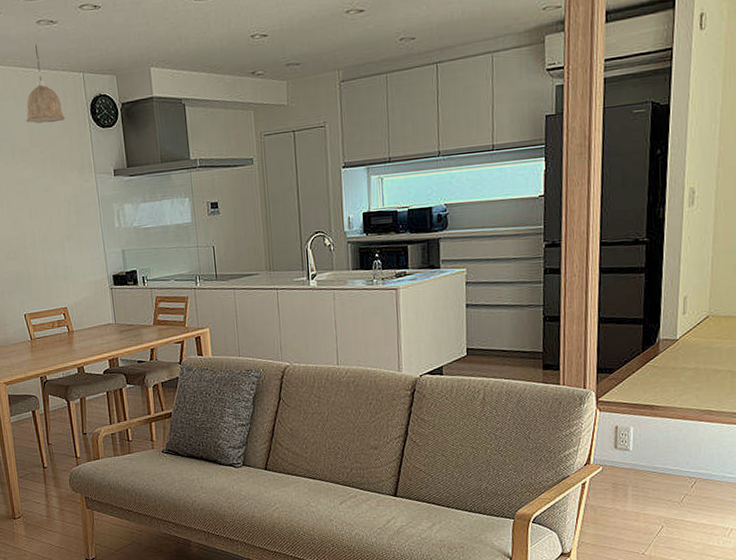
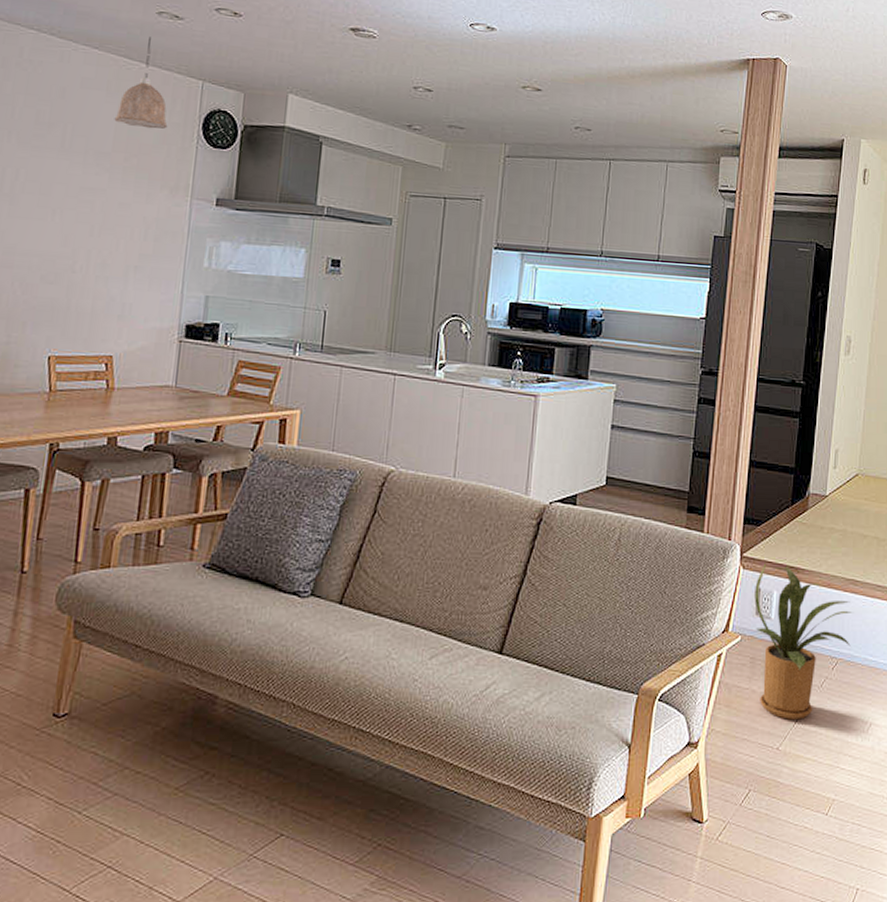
house plant: none [612,404,709,531] -> present [754,563,853,720]

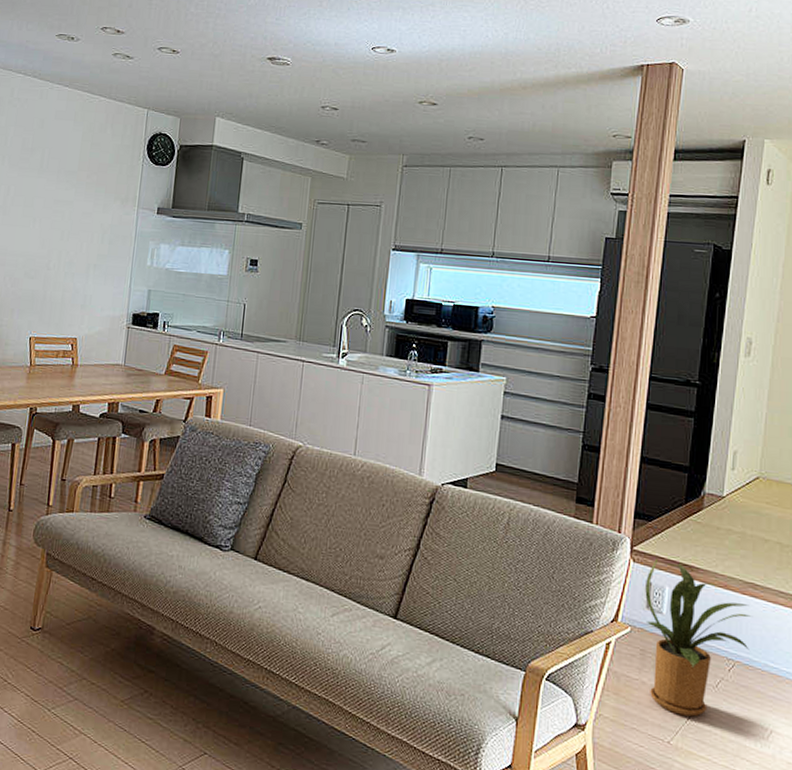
pendant lamp: present [114,36,168,129] -> none [79,74,120,151]

